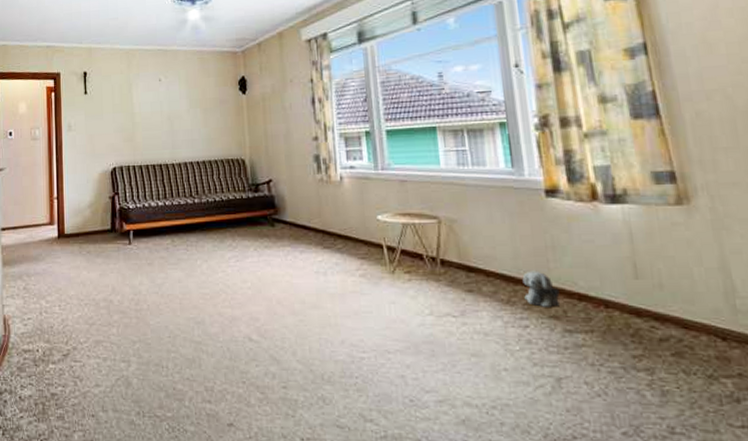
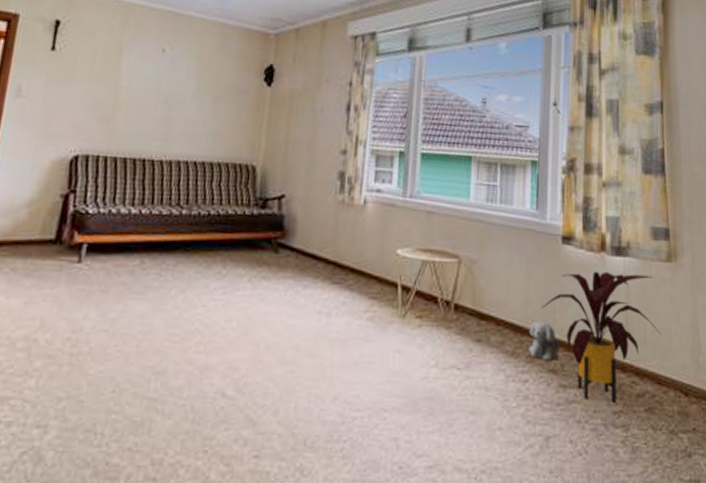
house plant: none [532,220,682,348] -> present [541,271,662,404]

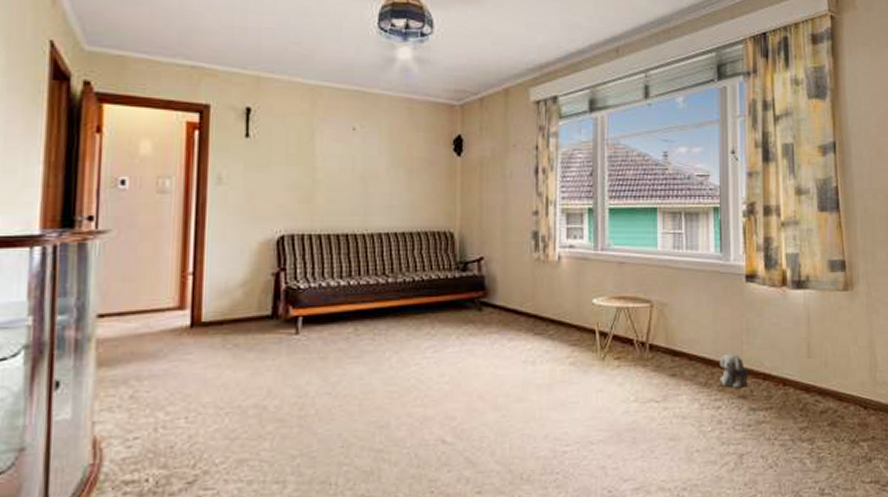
house plant: present [541,271,662,404] -> none [730,304,841,421]

